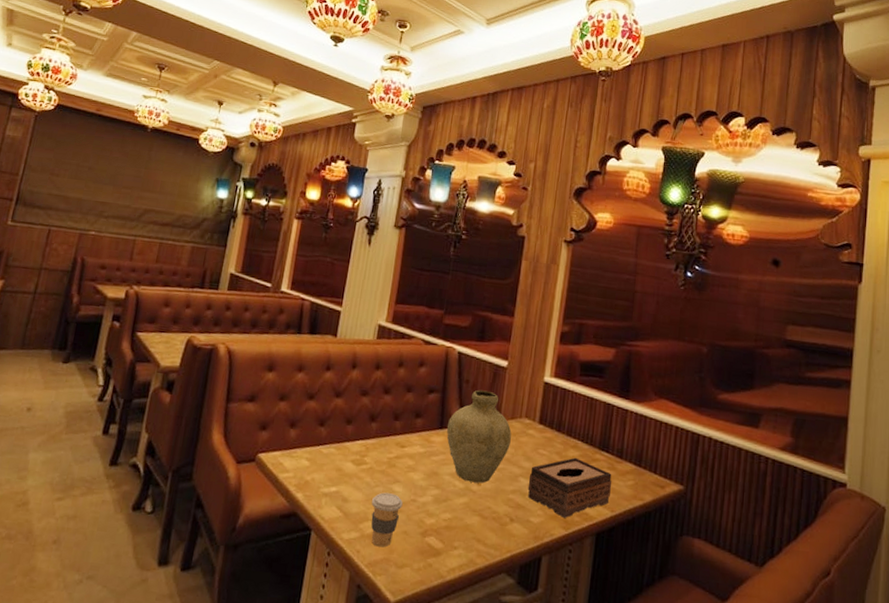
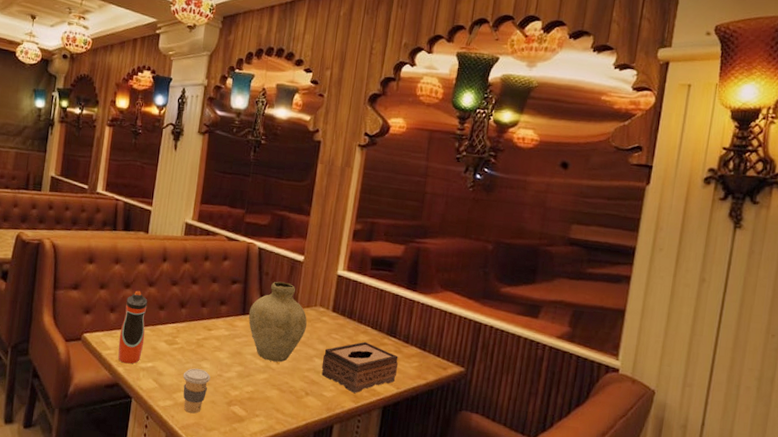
water bottle: none [297,402,334,489] -> present [118,290,148,364]

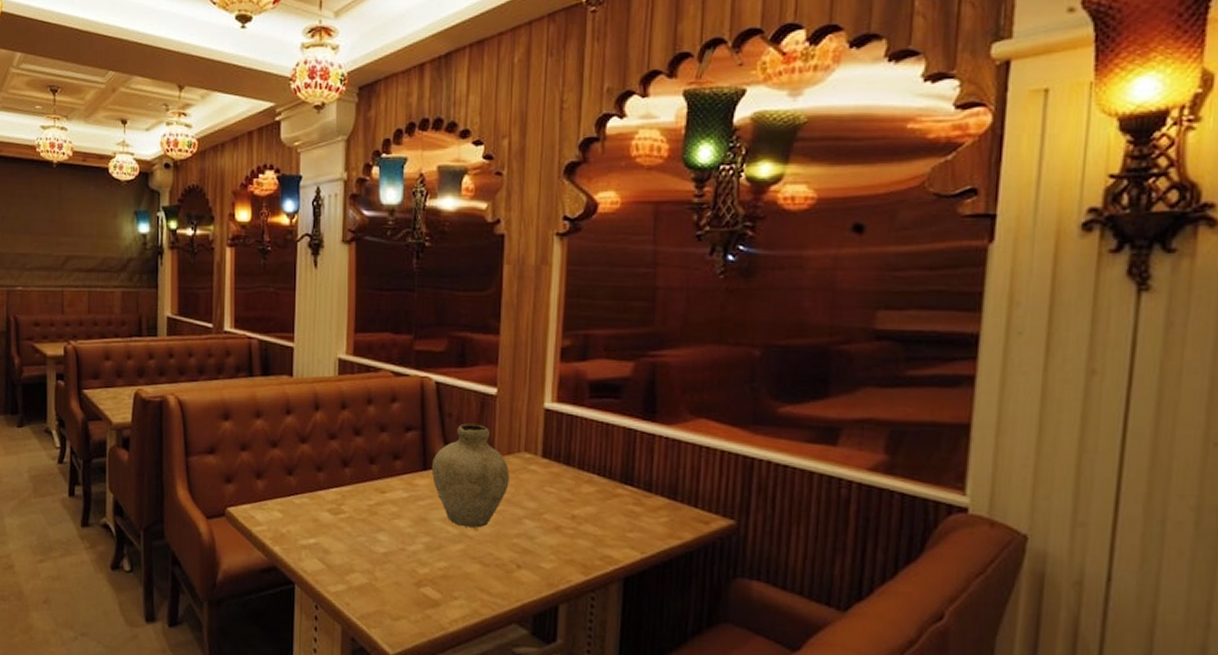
water bottle: present [118,290,148,364] -> none [271,449,303,542]
coffee cup: present [183,368,211,414] -> none [355,542,390,599]
tissue box: present [321,341,399,393] -> none [535,493,641,562]

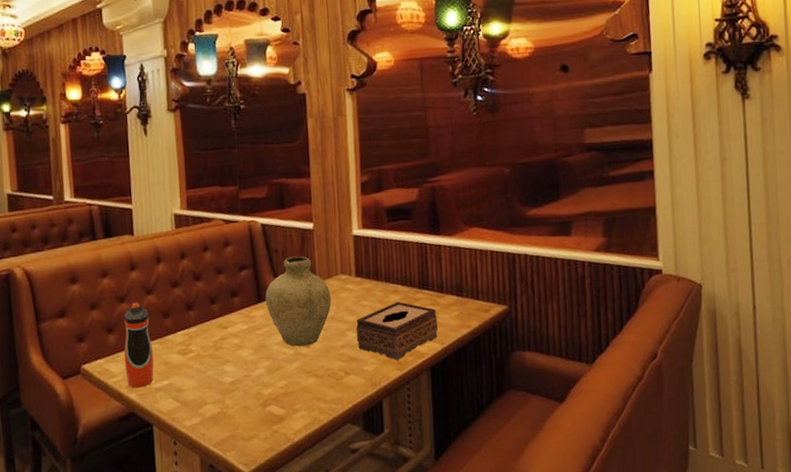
water bottle: none [271,449,303,542] -> present [124,302,155,388]
tissue box: none [535,493,641,562] -> present [355,301,438,360]

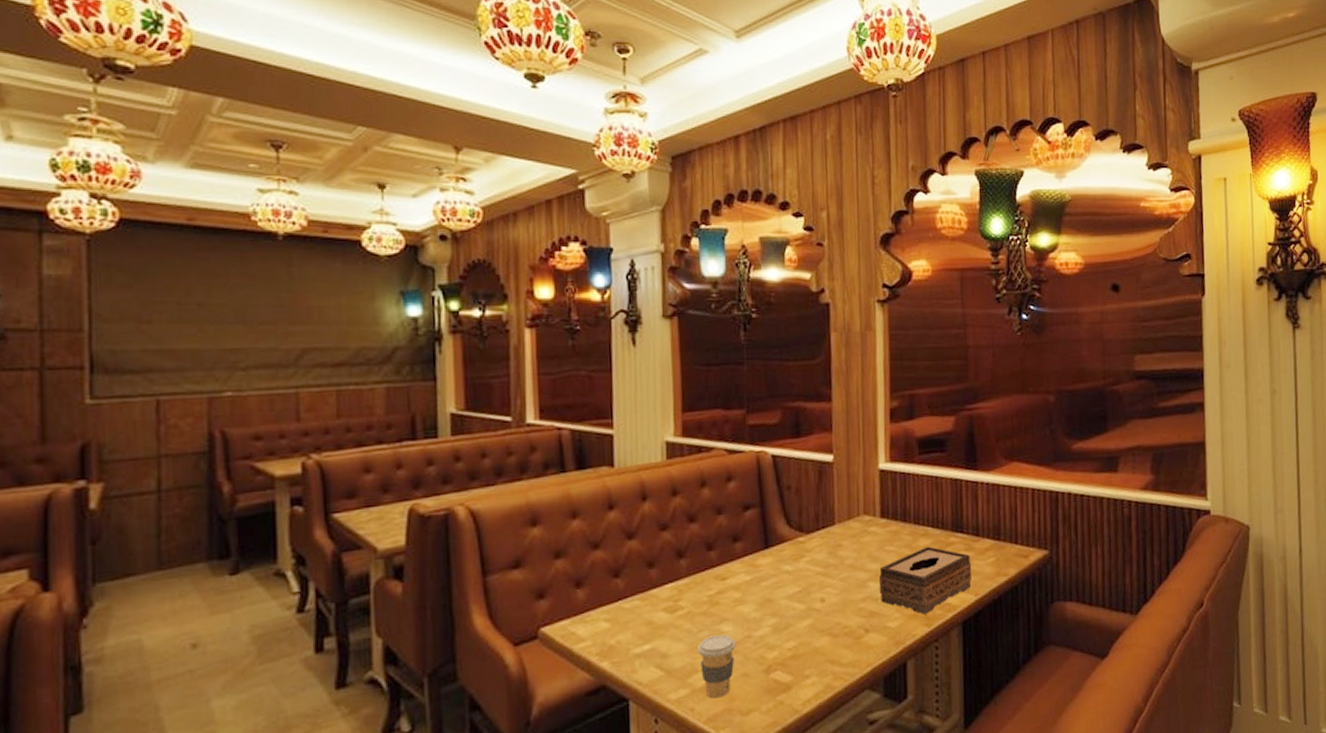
water bottle: present [124,302,155,388] -> none [595,549,634,655]
coffee cup: none [205,374,237,426] -> present [696,634,736,699]
vase: present [265,255,332,347] -> none [774,493,852,601]

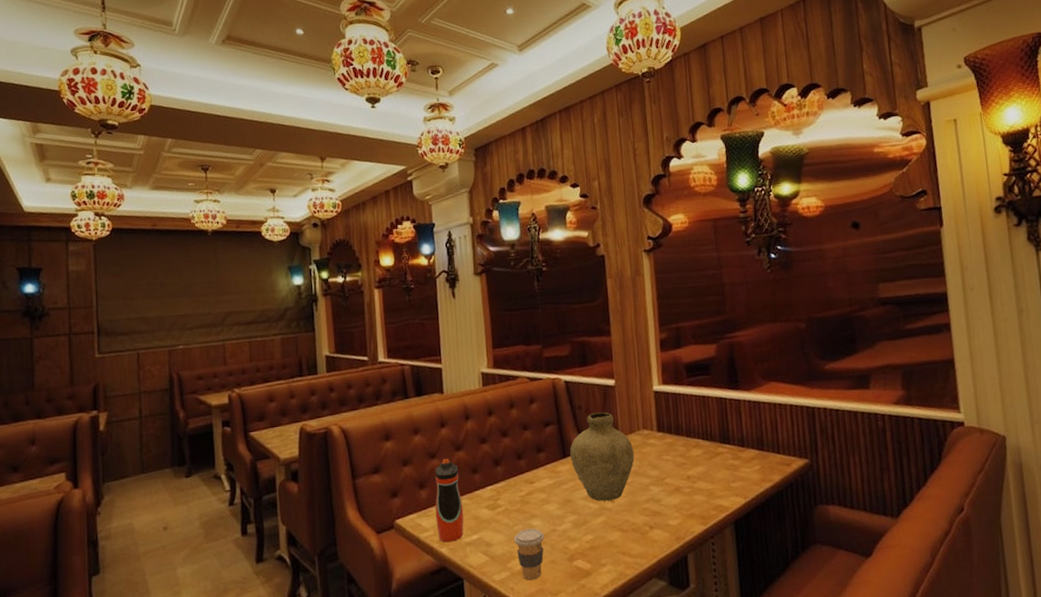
water bottle: none [595,549,634,655] -> present [435,458,464,543]
vase: none [774,493,852,601] -> present [570,411,635,502]
tissue box: present [878,546,972,614] -> none [659,455,740,514]

